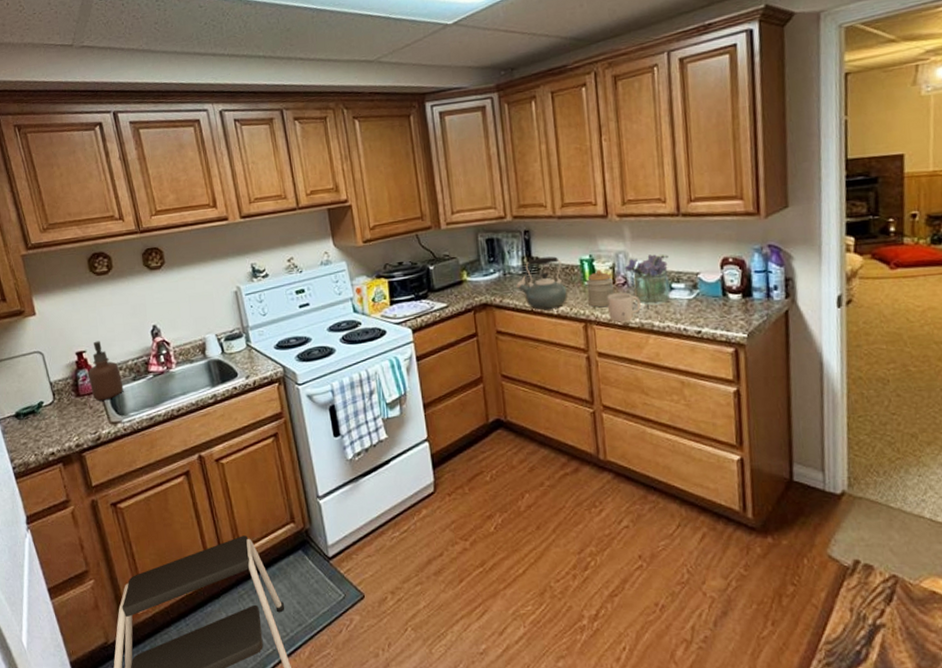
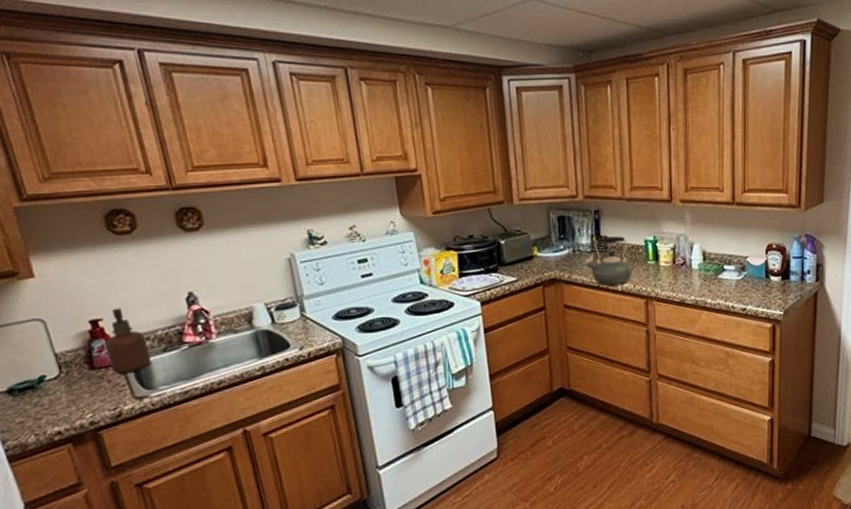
jar: present [586,270,614,308] -> none [650,251,673,285]
mug: present [607,292,642,323] -> none [667,272,697,299]
flower bouquet: present [624,254,671,308] -> none [682,238,723,287]

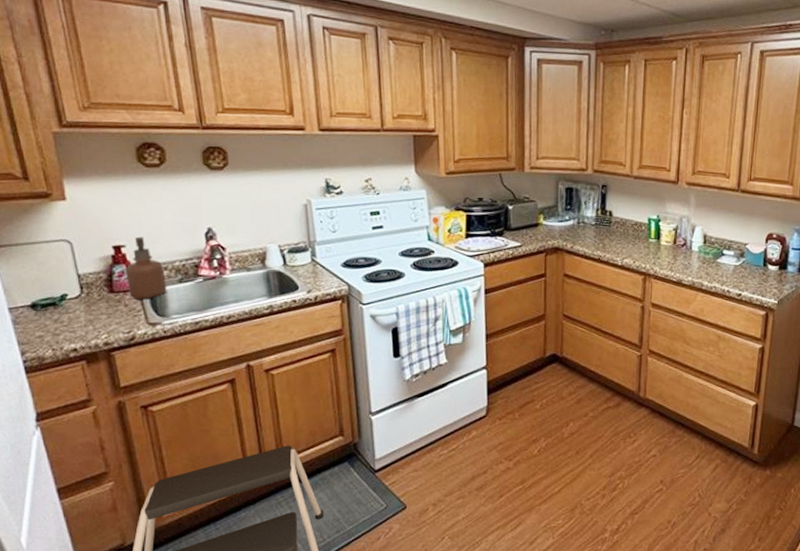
kettle: present [584,236,633,286] -> none [588,211,634,260]

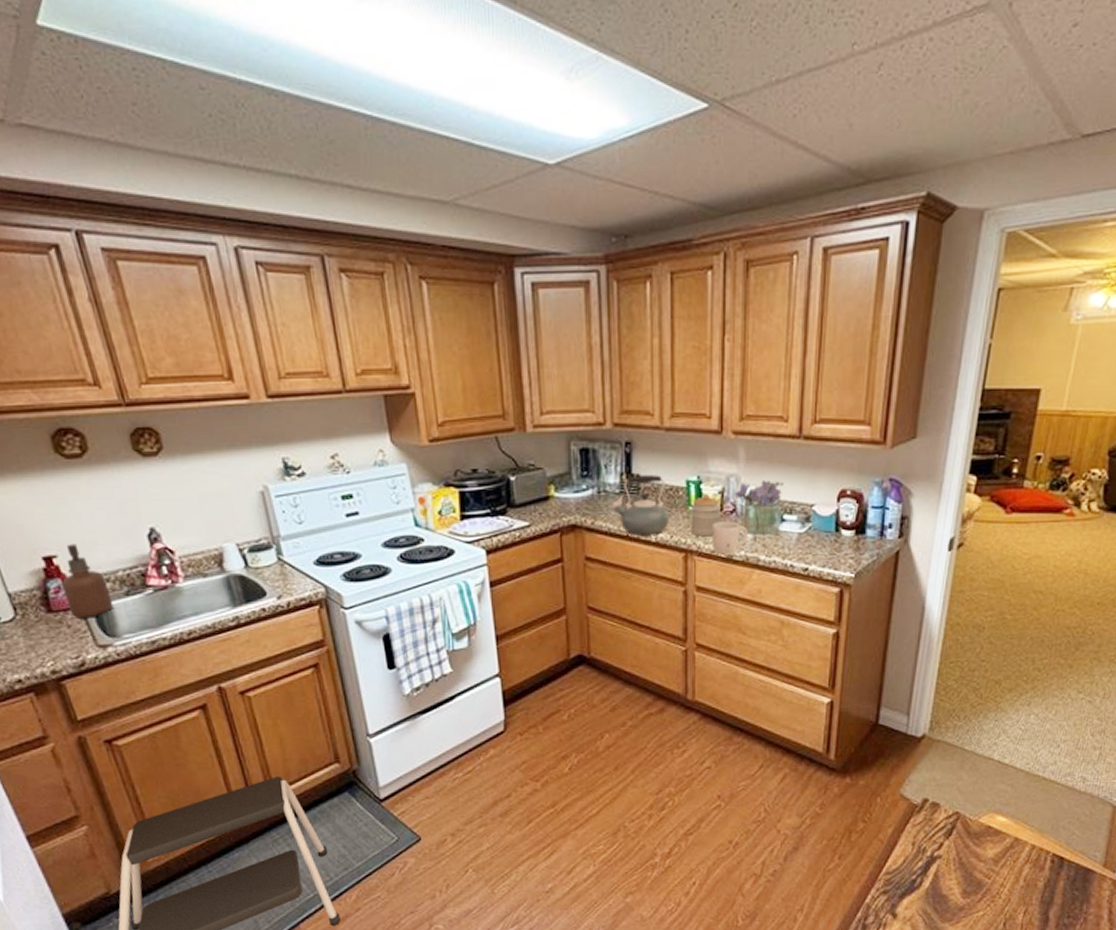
kettle: none [588,211,634,260] -> present [611,475,670,535]
jar: none [650,230,674,264] -> present [691,494,720,537]
mug: none [666,252,696,279] -> present [712,521,749,555]
flower bouquet: none [682,222,724,269] -> present [731,480,784,540]

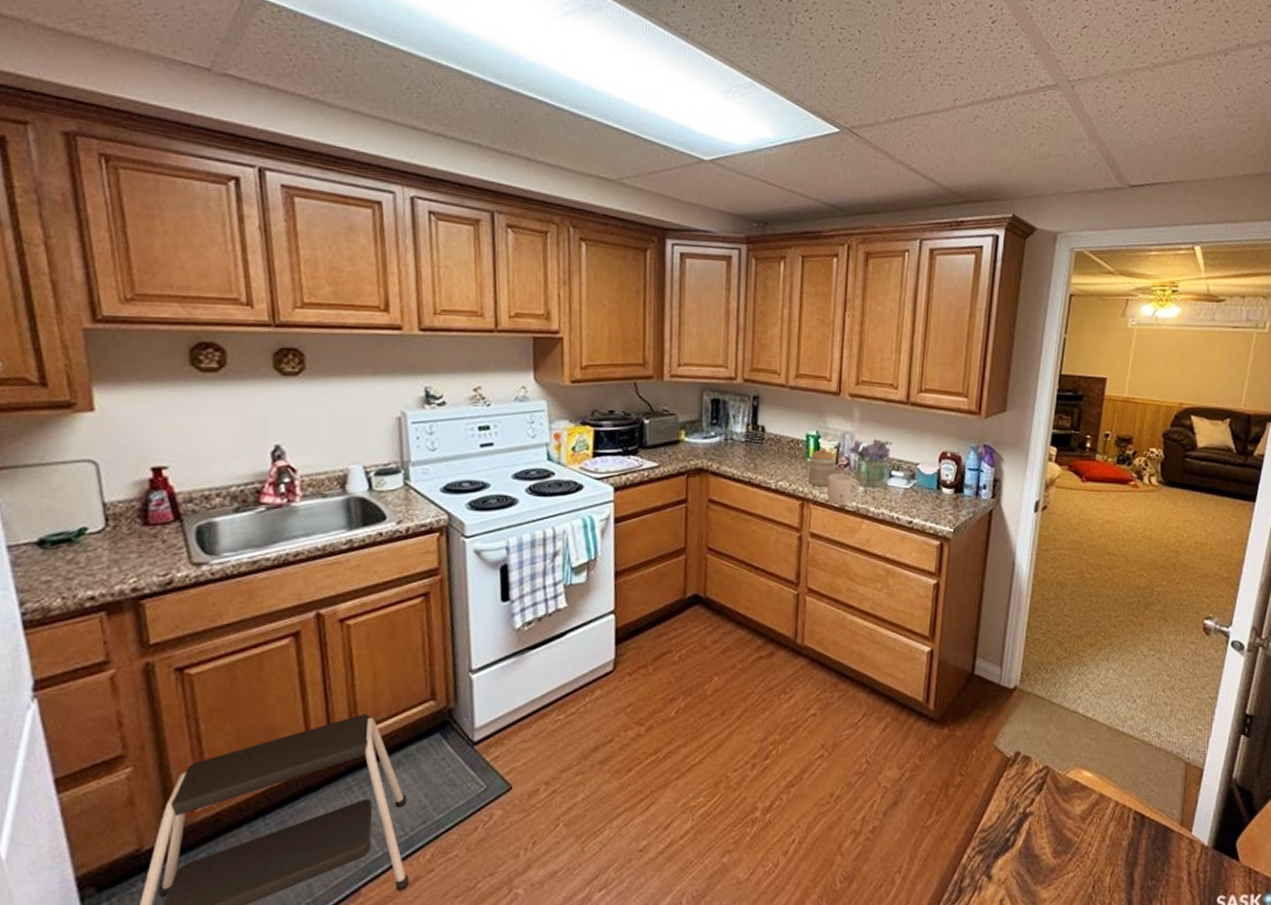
soap dispenser: present [61,544,114,619] -> none [165,456,219,534]
kettle: present [611,475,670,535] -> none [737,426,790,482]

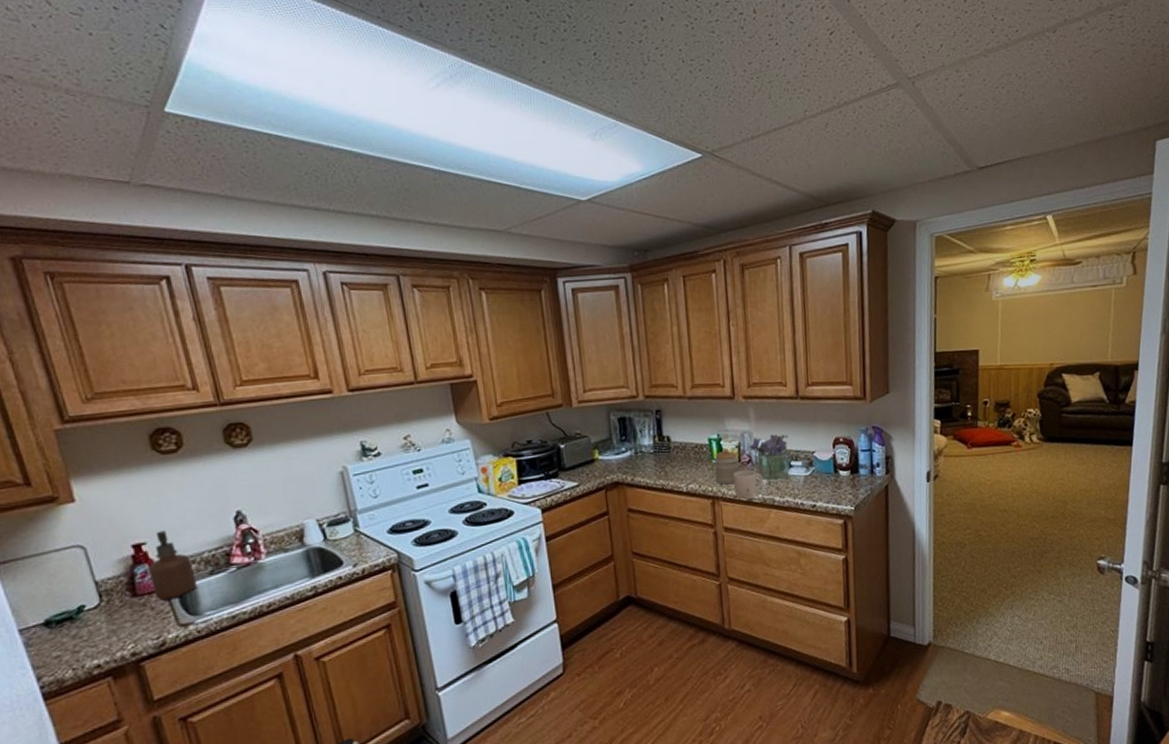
soap dispenser: none [165,456,219,534] -> present [148,530,197,600]

